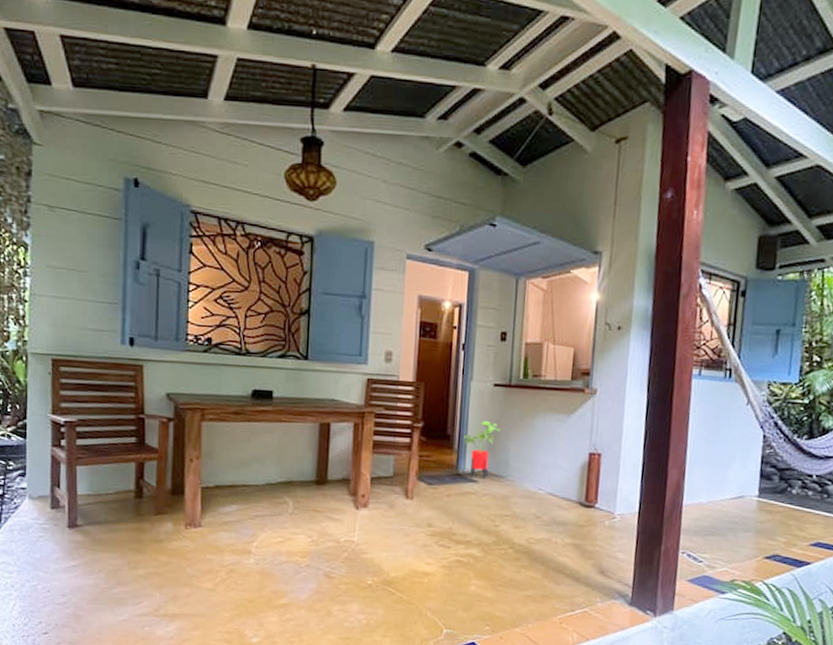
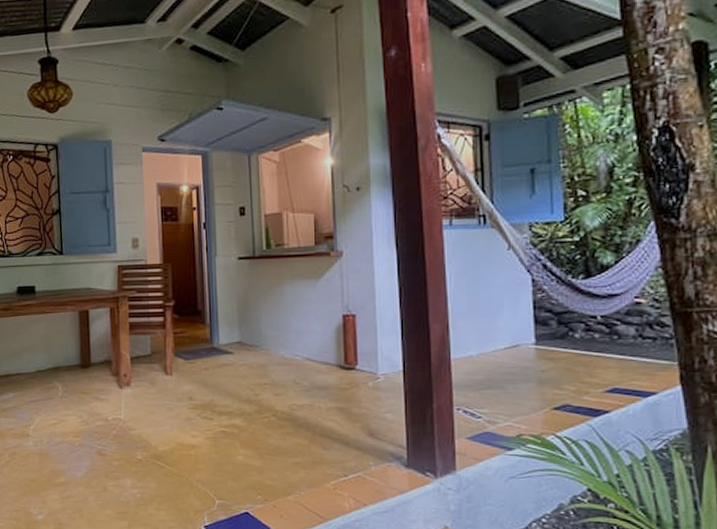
house plant: present [464,421,501,479] -> none [215,294,250,349]

